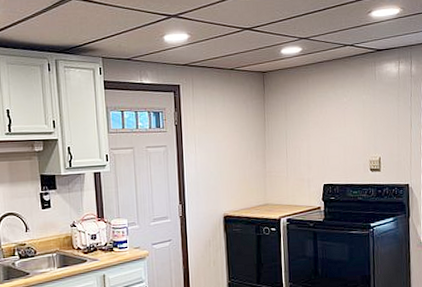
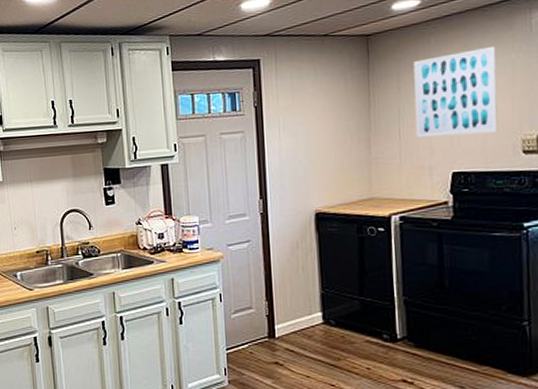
wall art: none [296,88,354,156] -> present [413,45,499,138]

